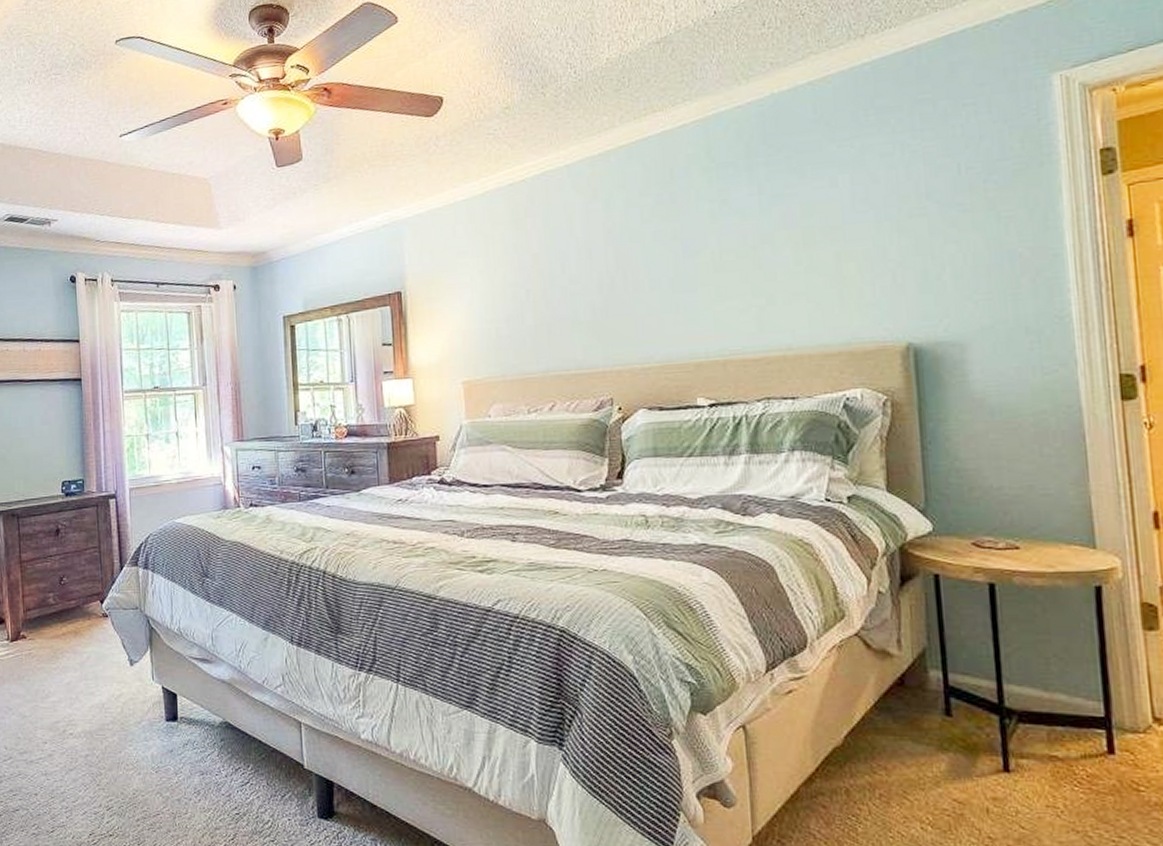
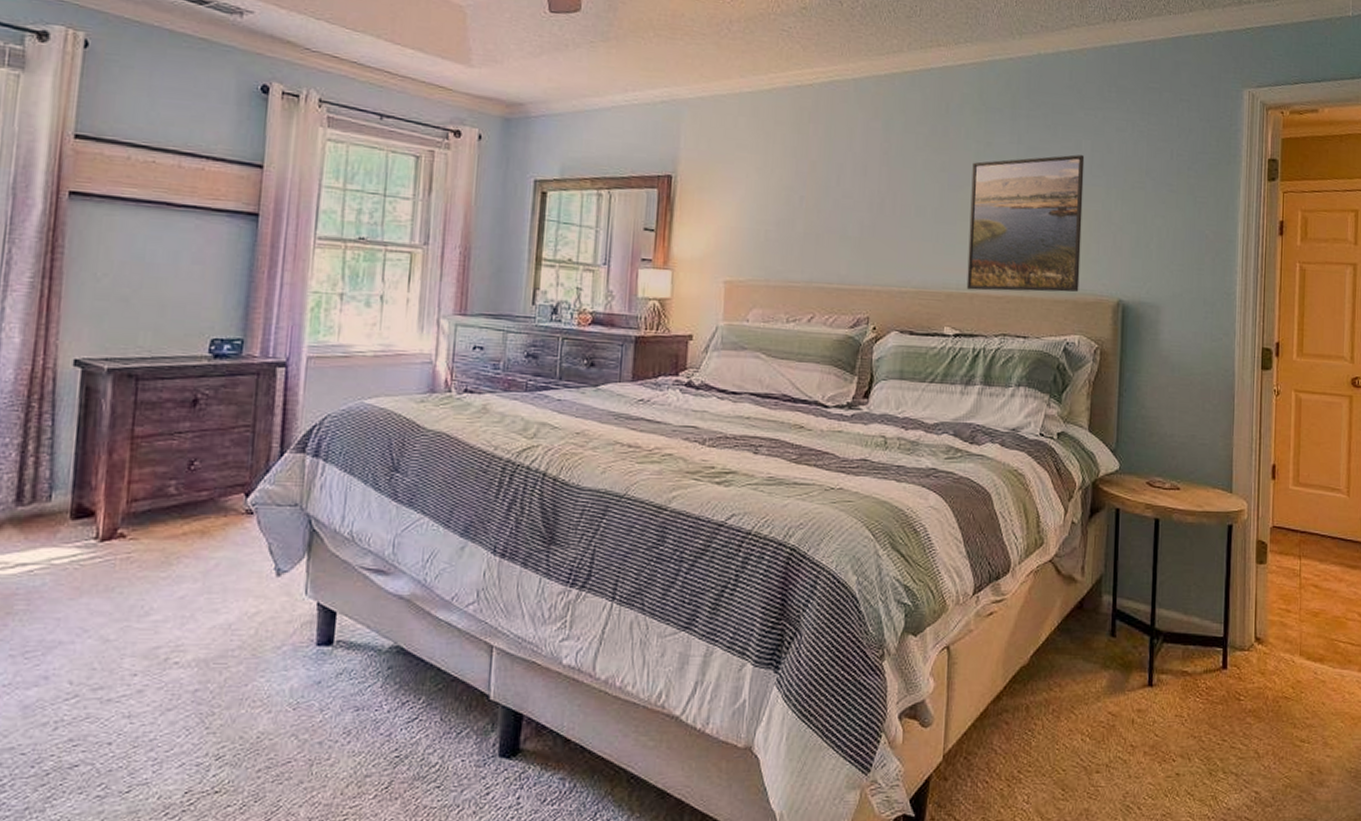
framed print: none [708,192,855,357] -> present [966,154,1085,293]

